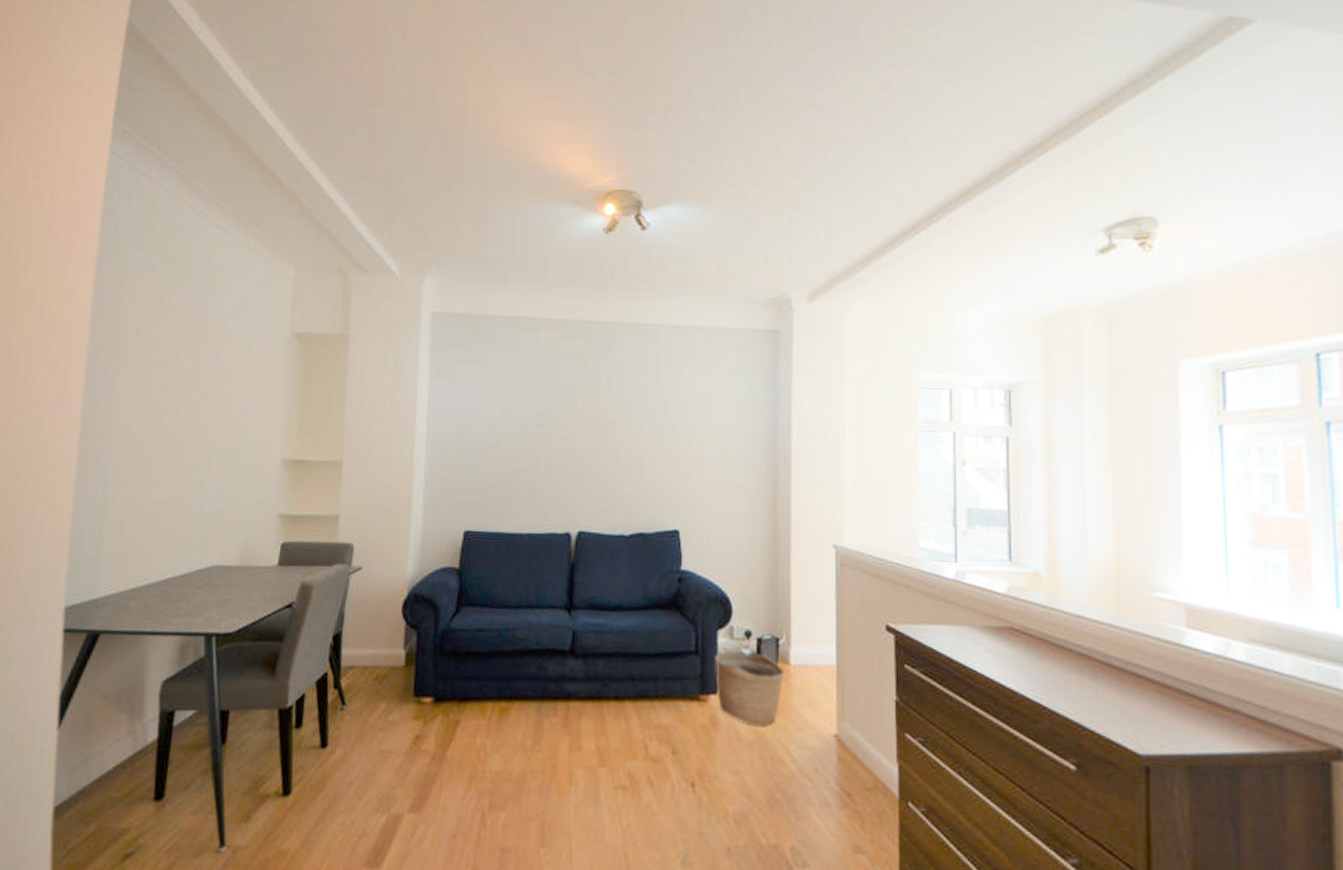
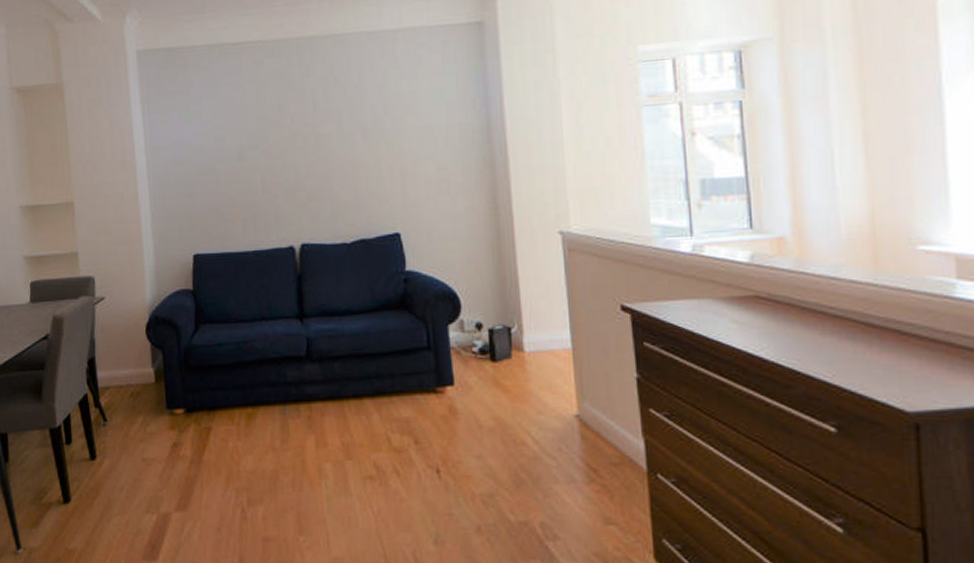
basket: present [715,652,784,726] -> none [448,344,519,412]

